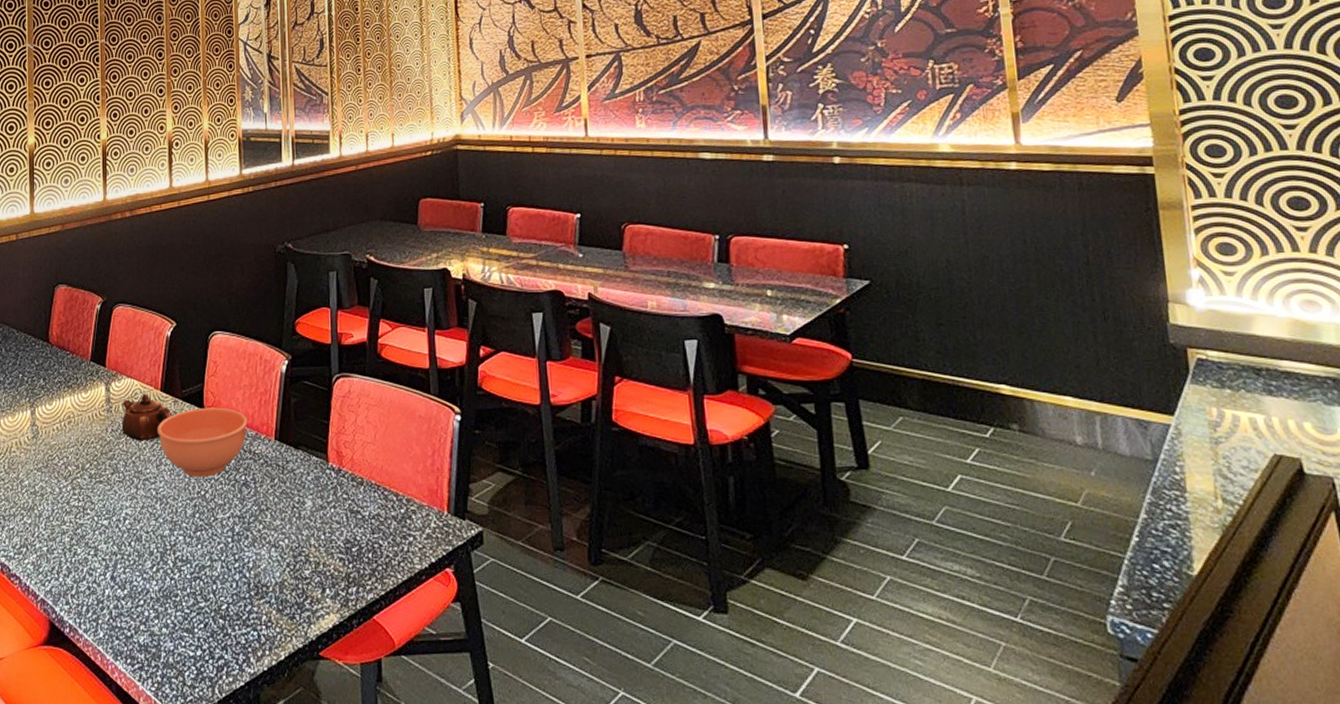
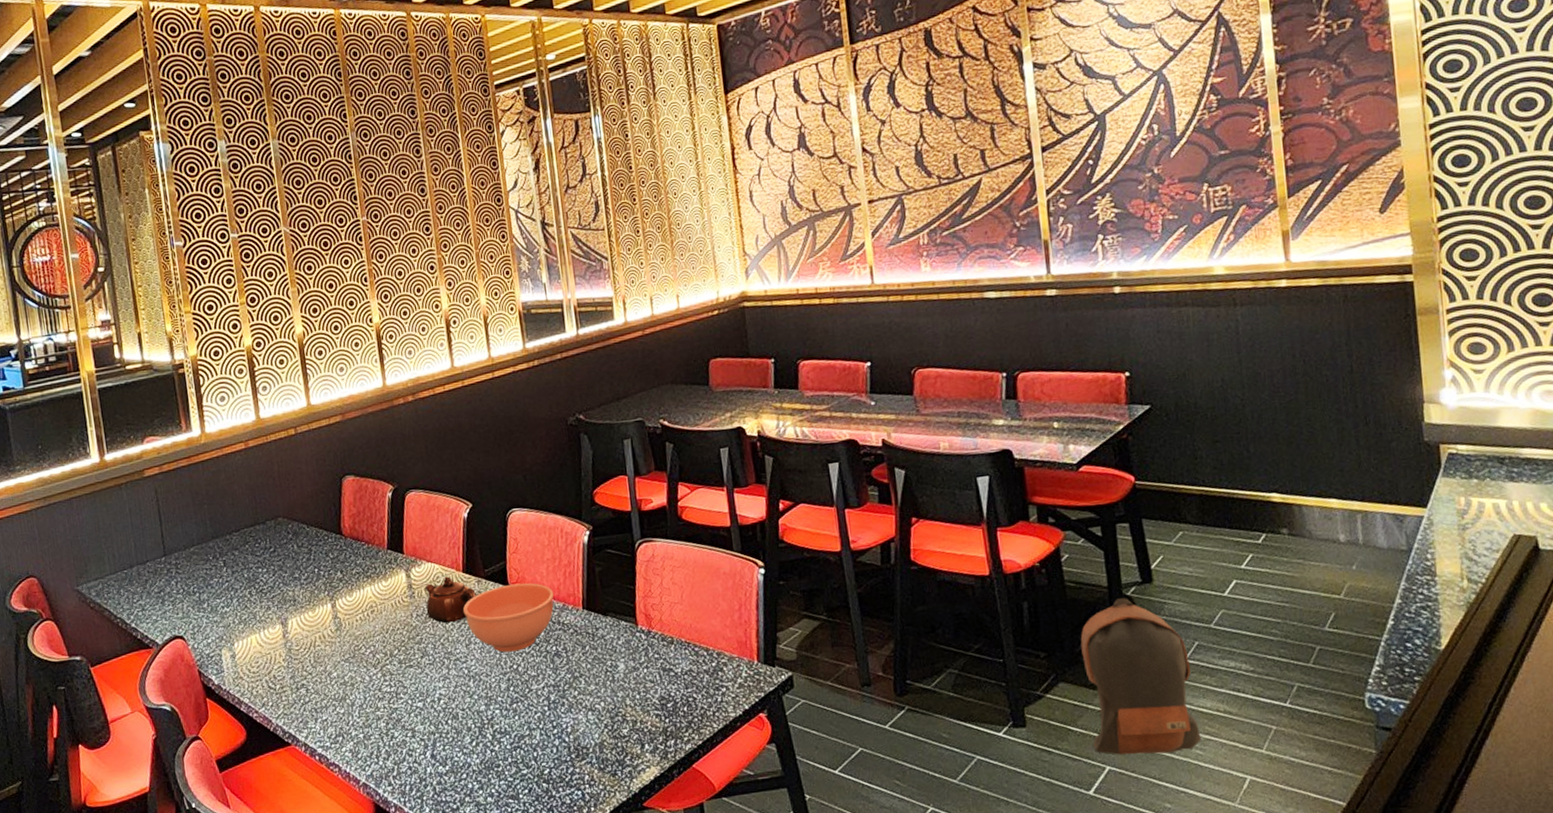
backpack: none [789,483,921,660] -> present [1080,598,1201,755]

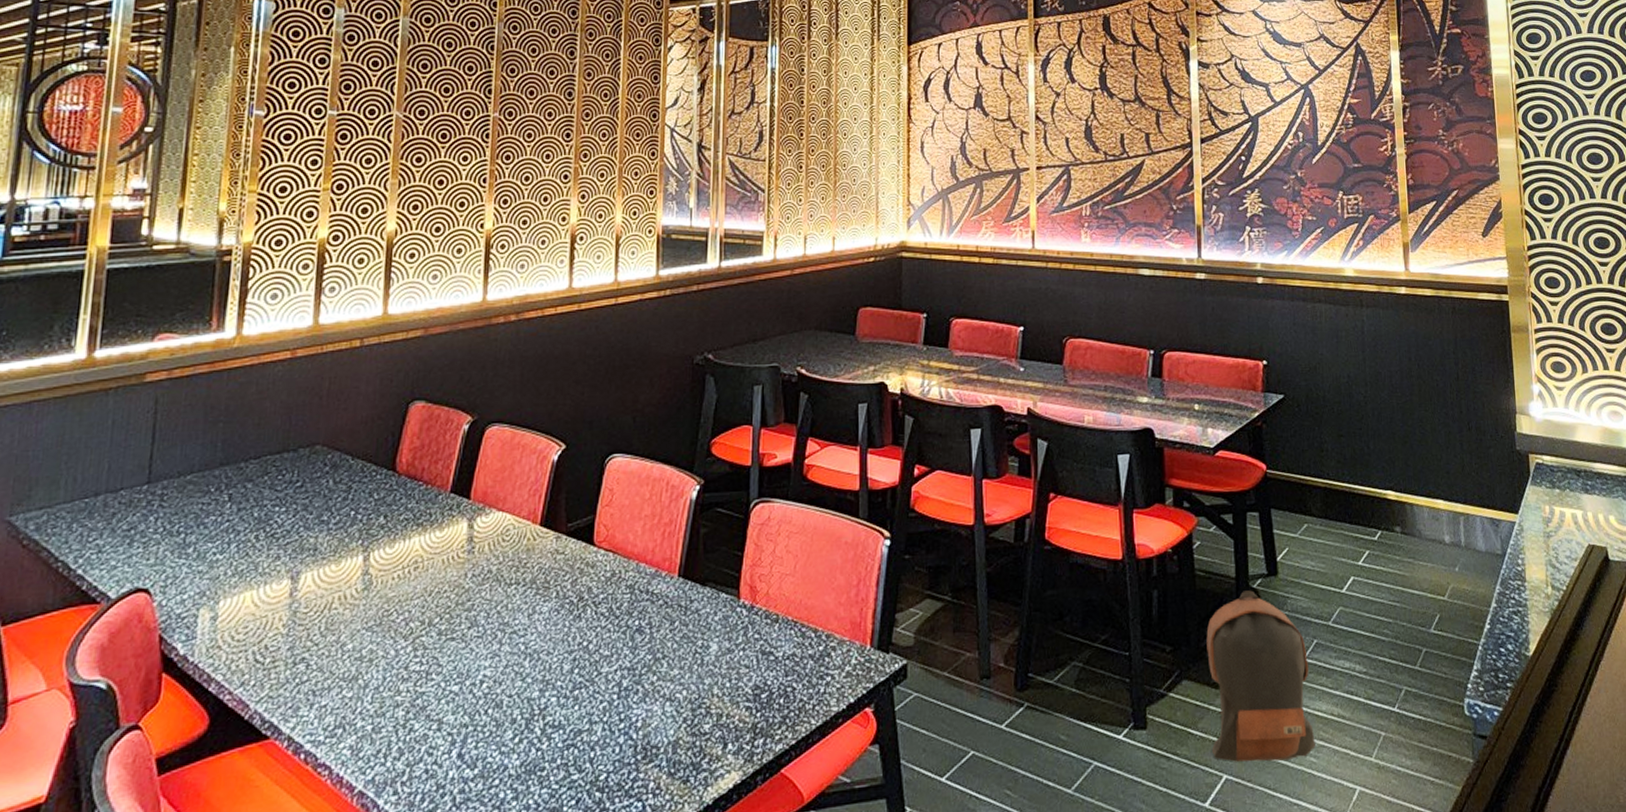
teapot: present [424,576,476,623] -> none [485,529,552,587]
soup bowl: present [462,582,555,653] -> none [531,542,647,626]

